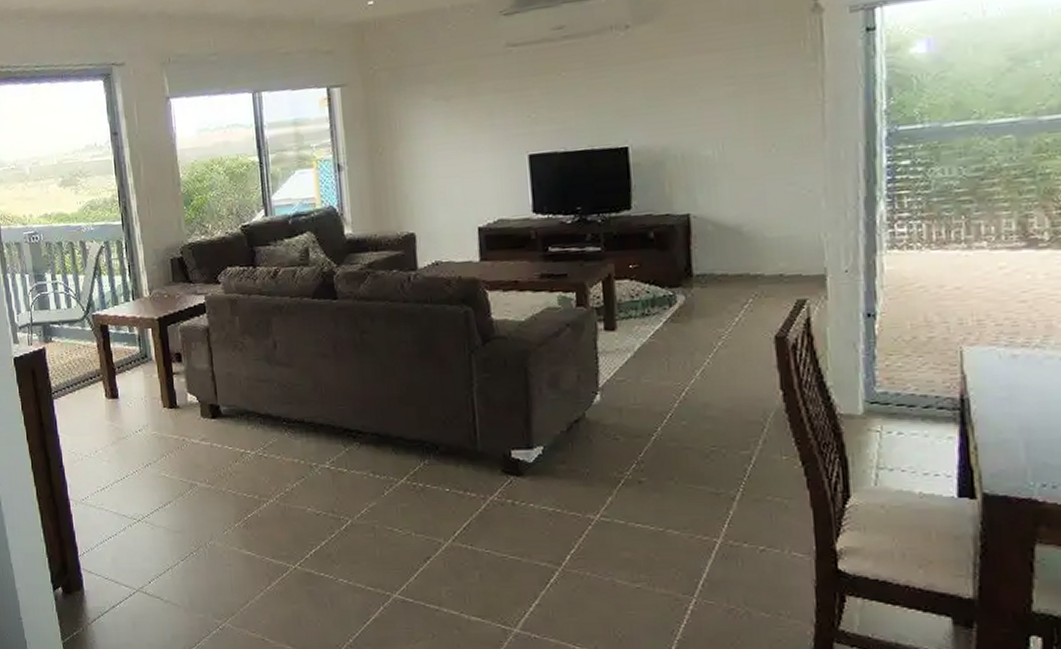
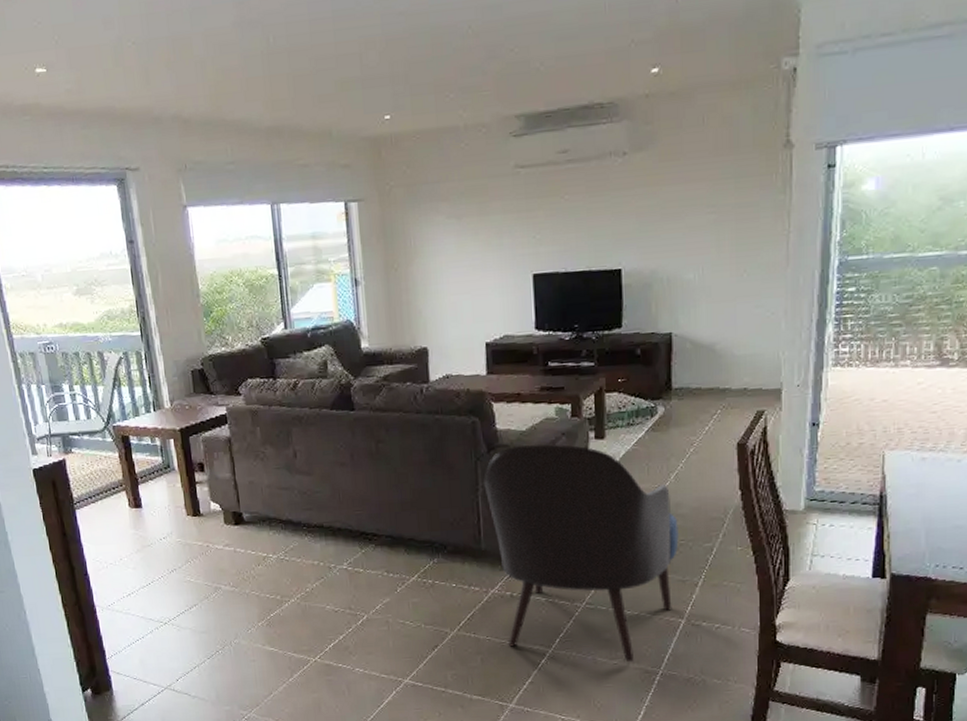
armchair: none [479,335,709,587] -> present [484,444,679,663]

